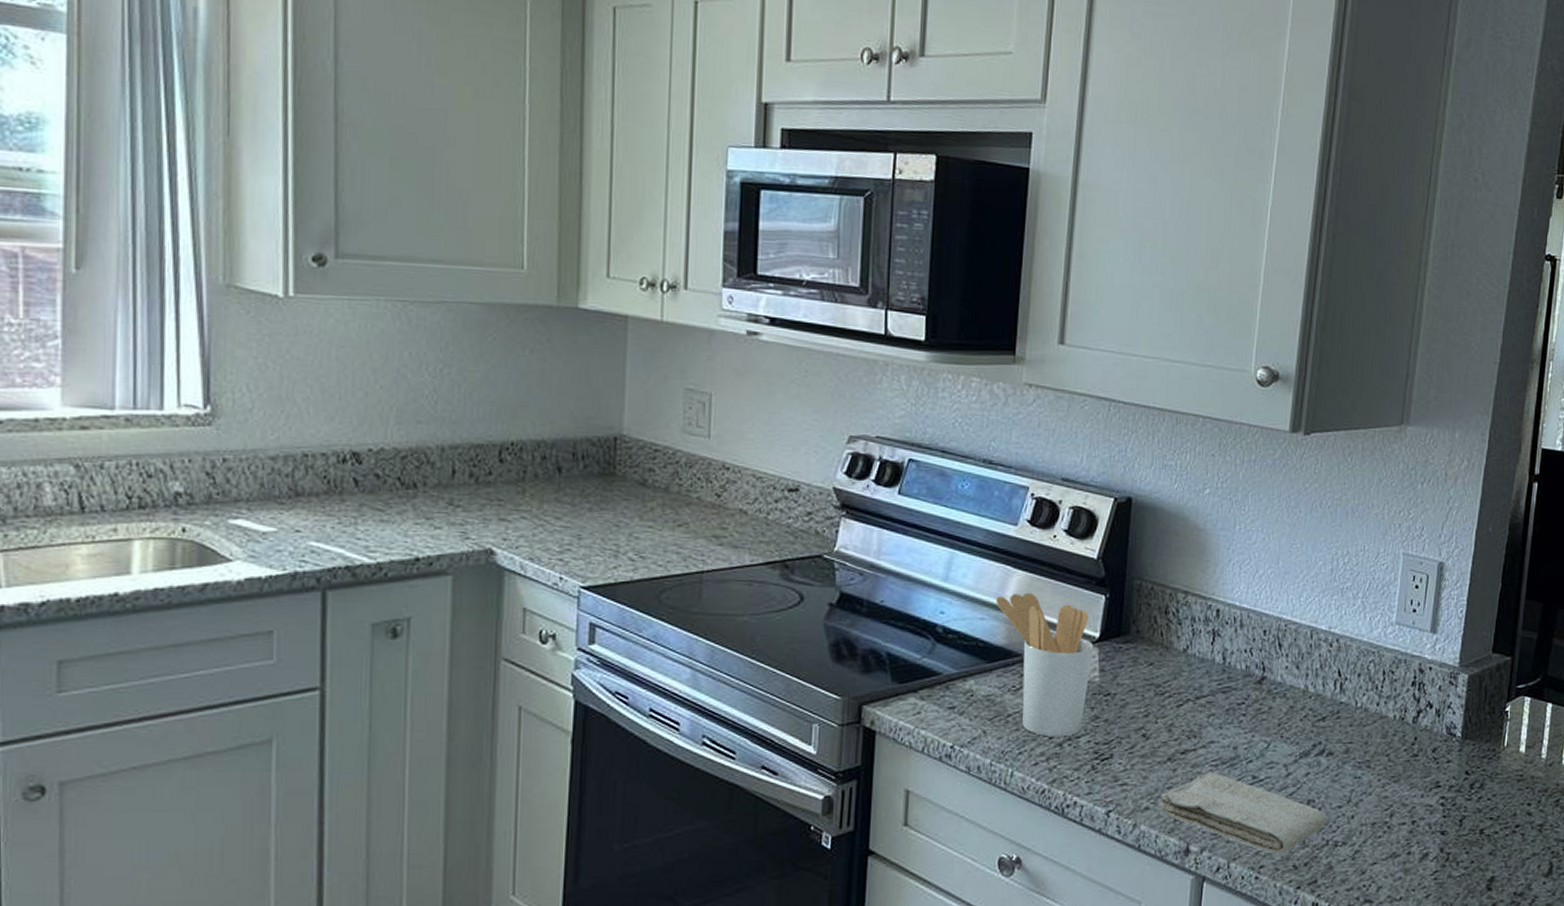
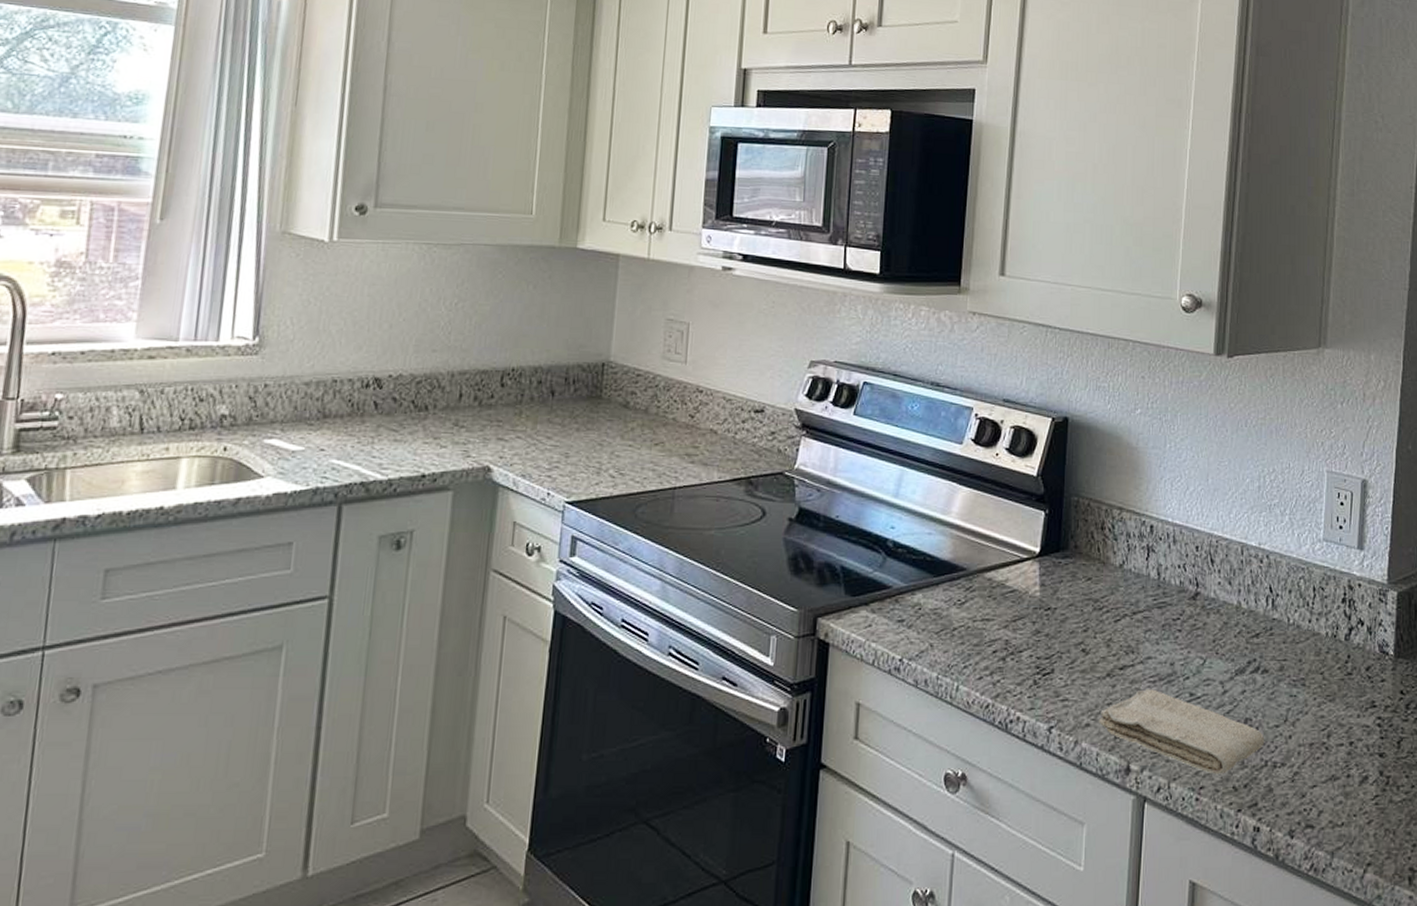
utensil holder: present [996,592,1094,737] -> none [943,508,1034,651]

